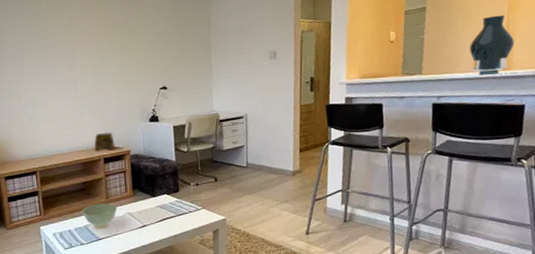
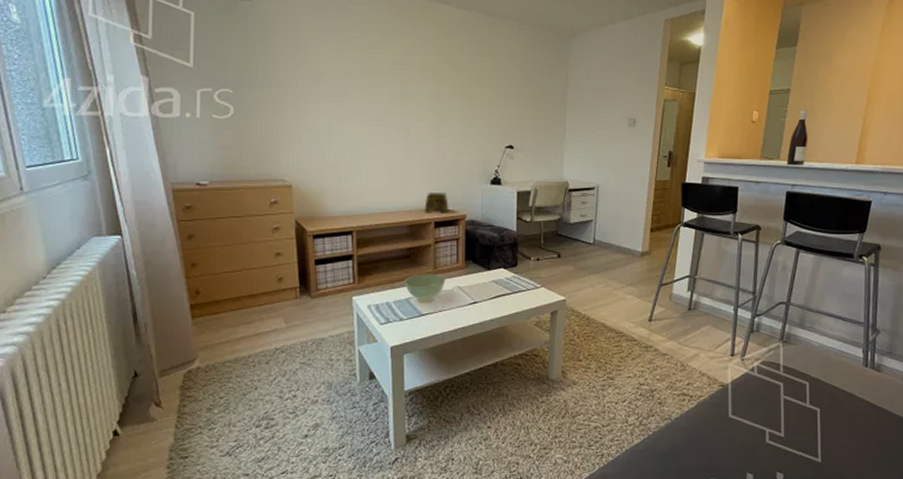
bottle: none [429,25,450,79] -> present [786,110,808,166]
vase: present [469,15,515,76] -> none [827,106,869,168]

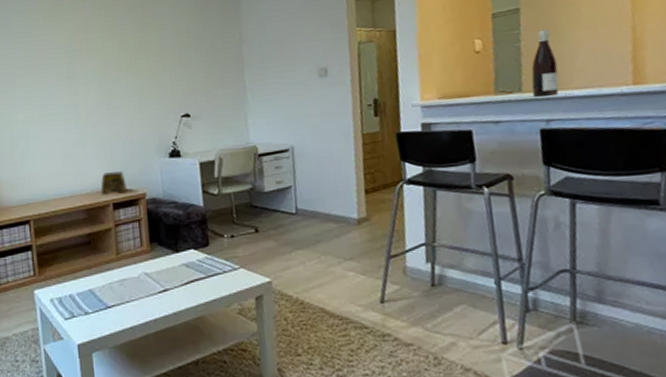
bowl: present [403,274,446,303] -> none [85,260,131,294]

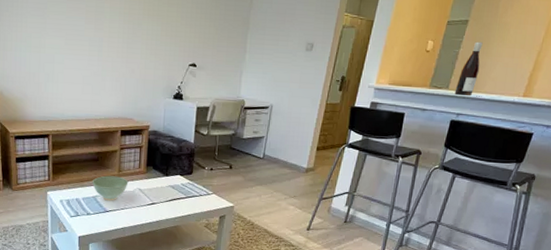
bowl: none [85,260,131,294] -> present [92,175,129,201]
decorative box: present [100,170,127,195] -> none [112,103,135,123]

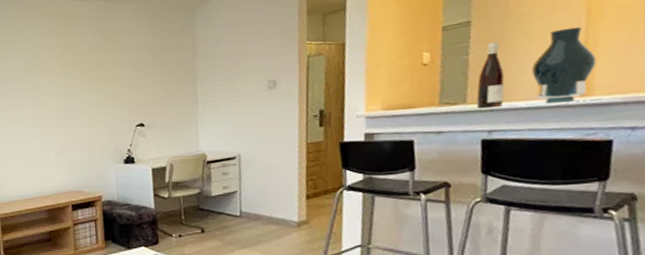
vase: none [495,40,541,101] -> present [531,26,597,104]

